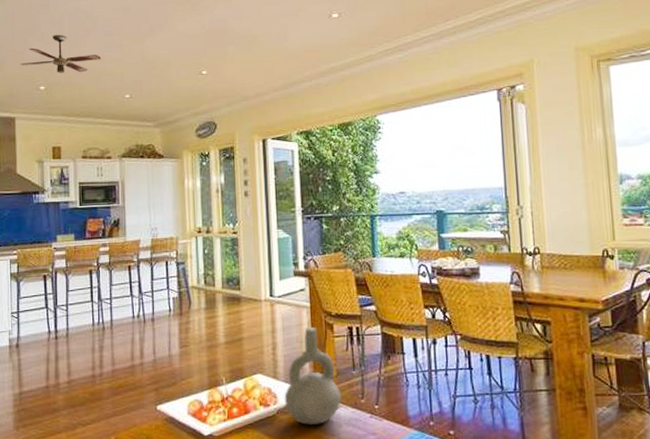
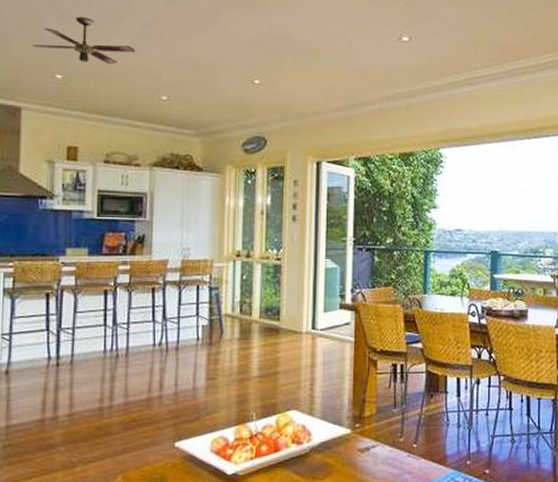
decorative vase: present [284,326,342,426] -> none [319,362,381,465]

